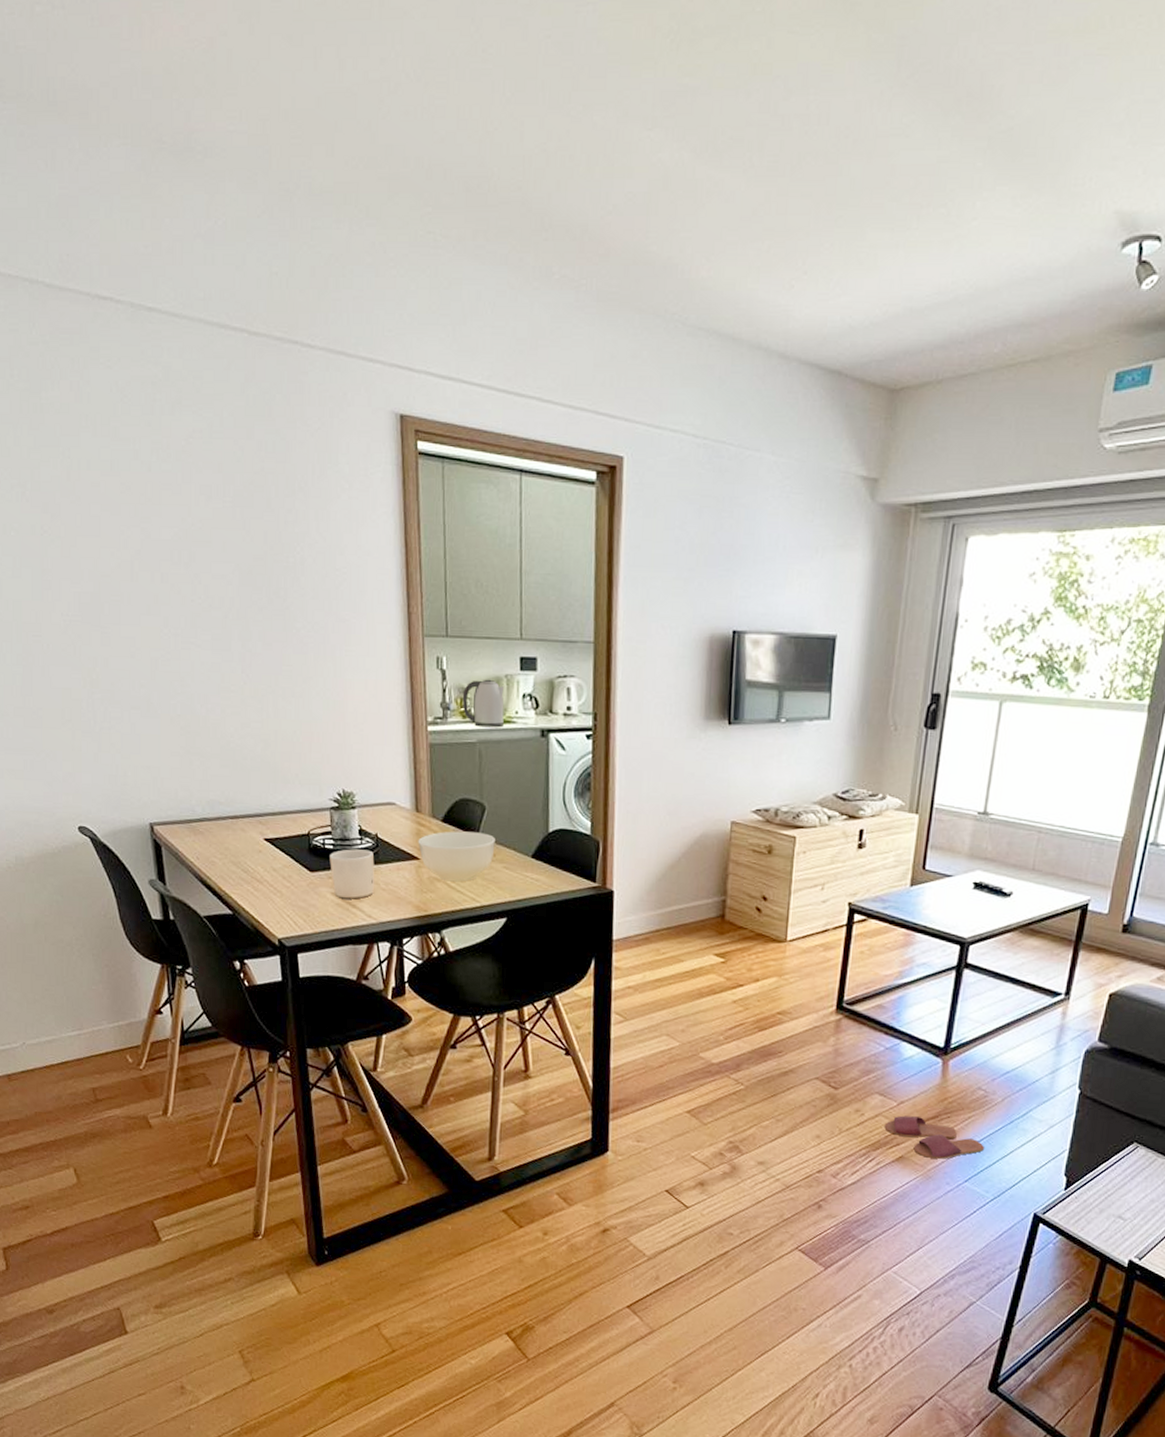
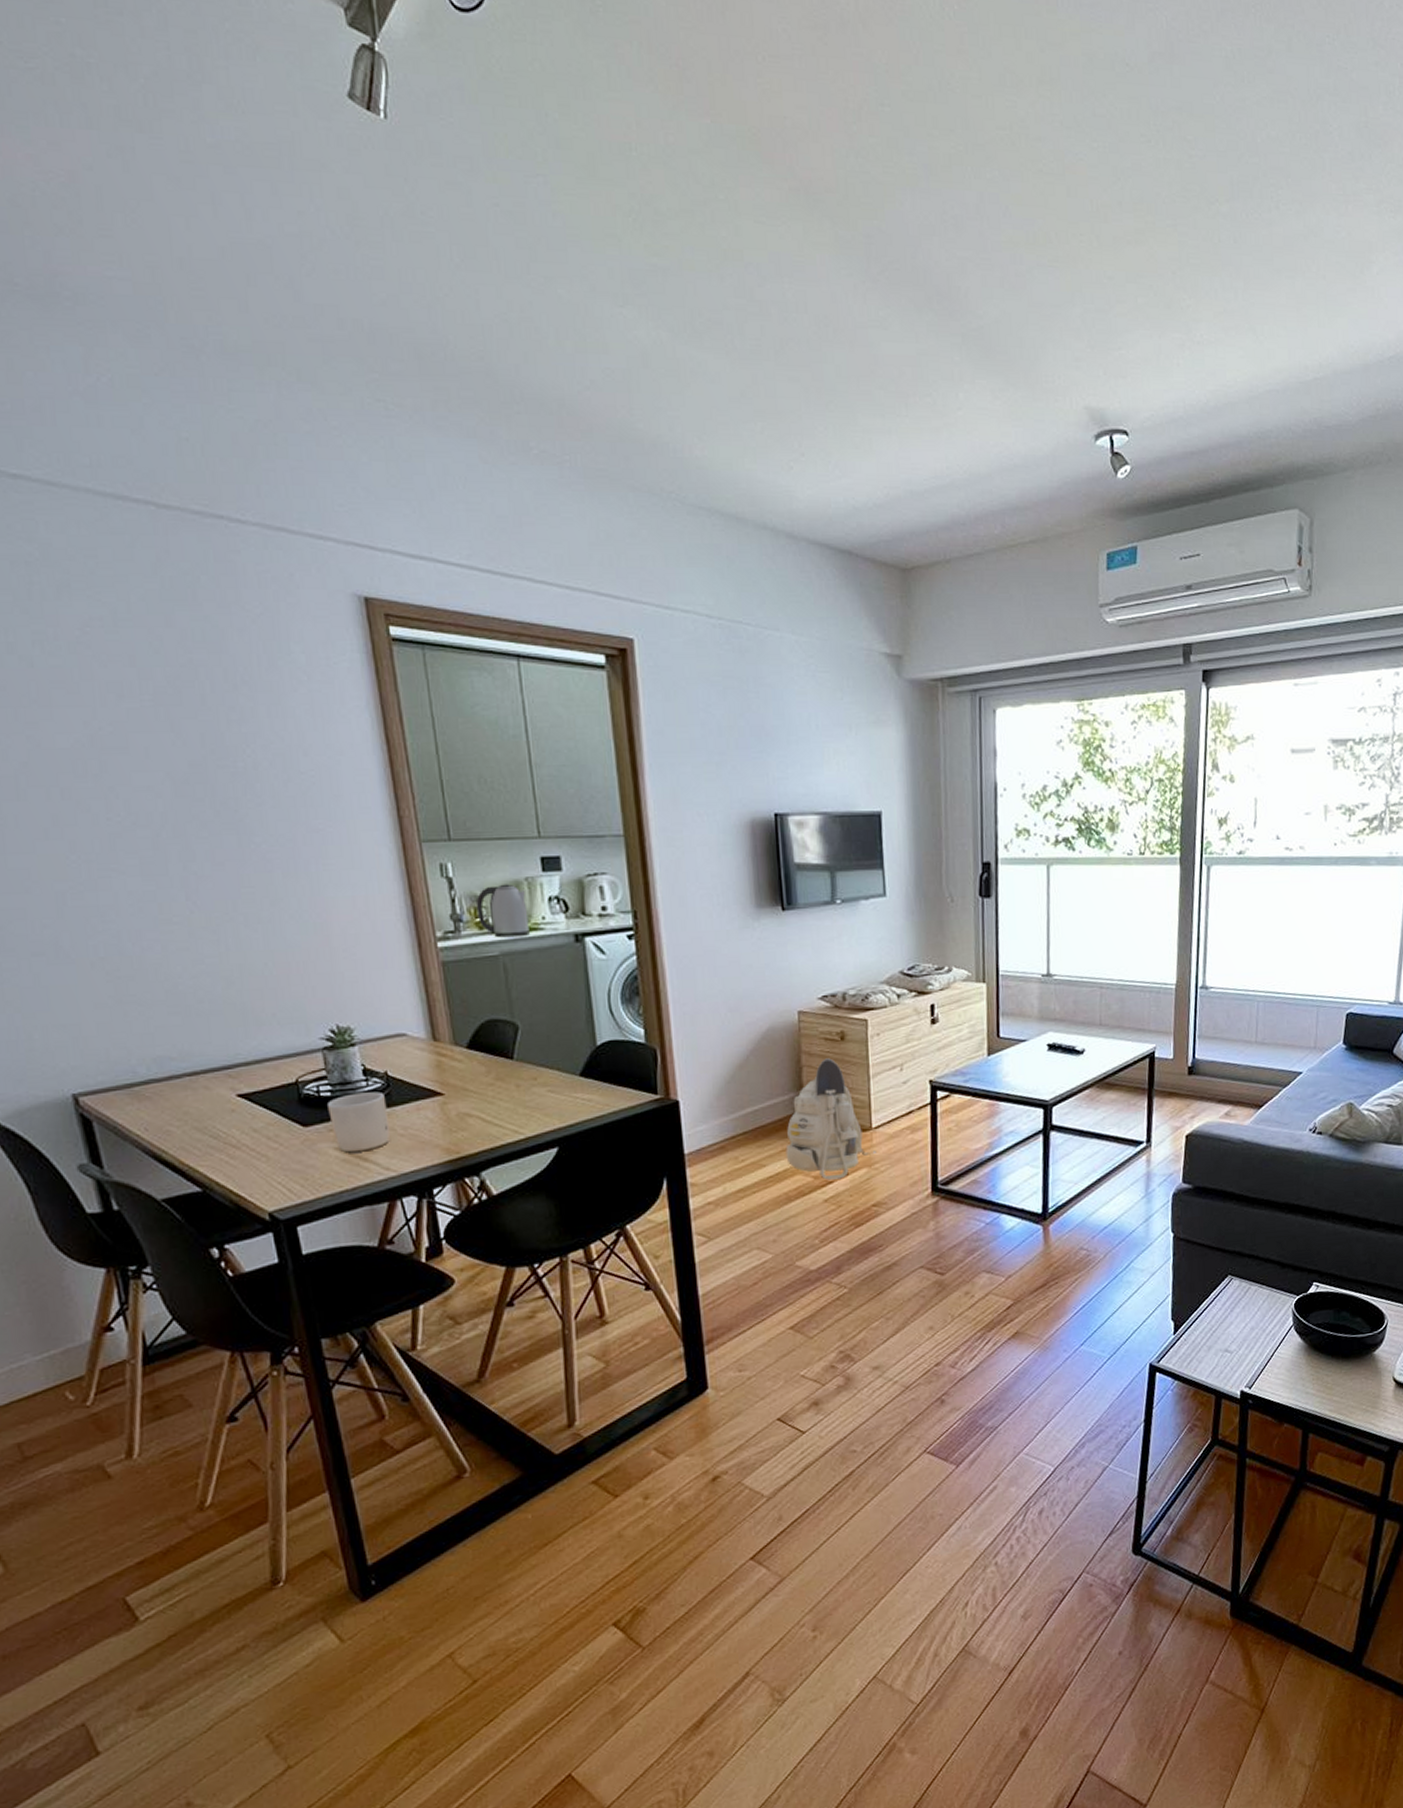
bowl: present [418,831,495,882] -> none [439,1055,535,1116]
backpack: none [703,869,788,984] -> present [785,1058,876,1180]
slippers: present [884,1115,984,1159] -> none [996,1288,1094,1329]

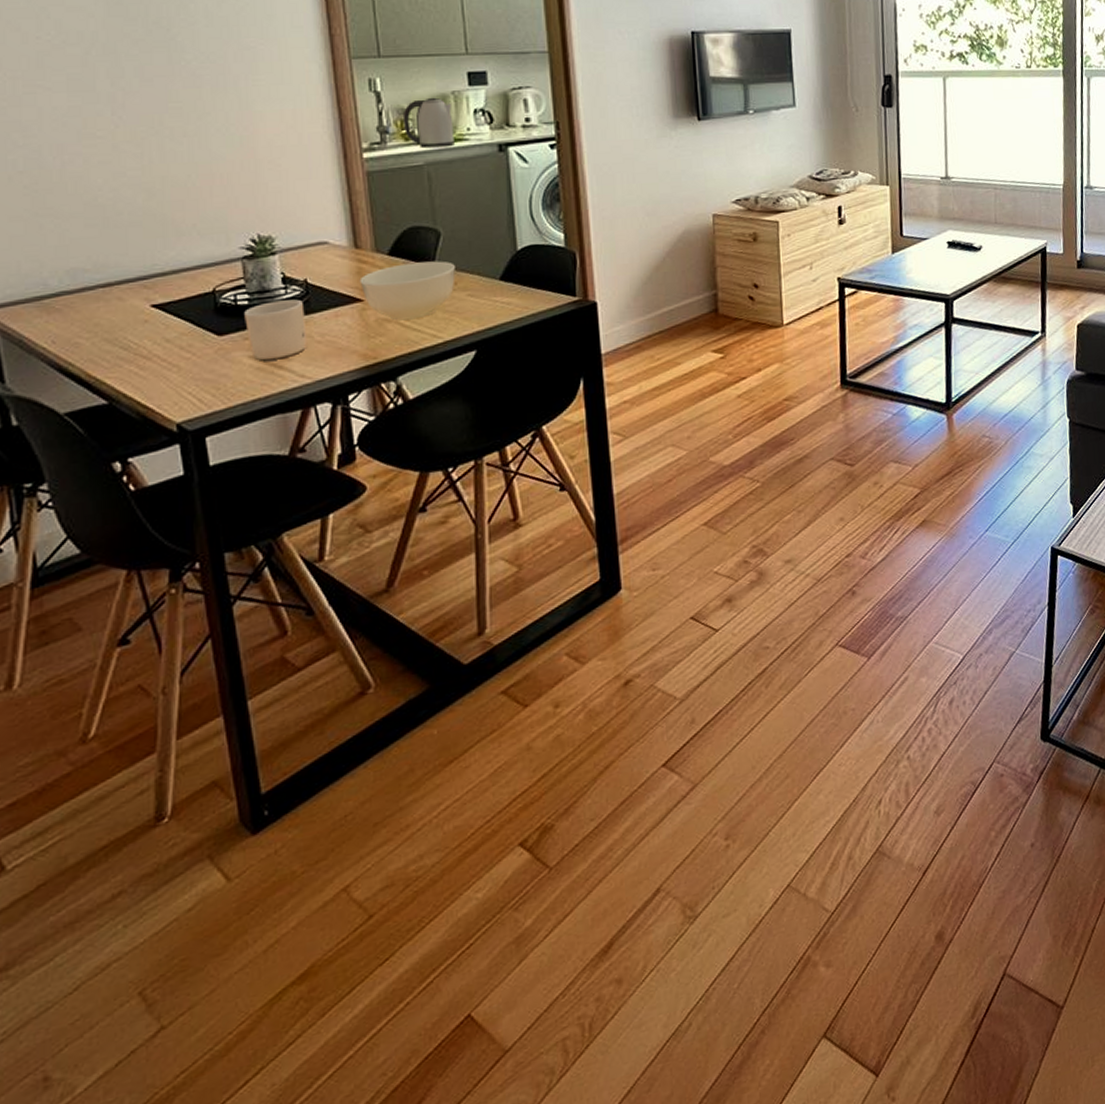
bowl: none [439,1055,535,1116] -> present [359,261,456,321]
backpack: present [785,1058,876,1180] -> none [700,258,788,376]

